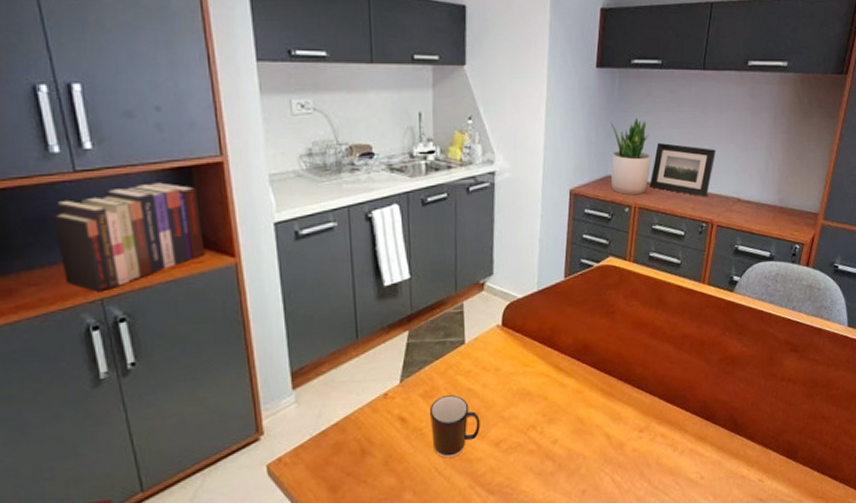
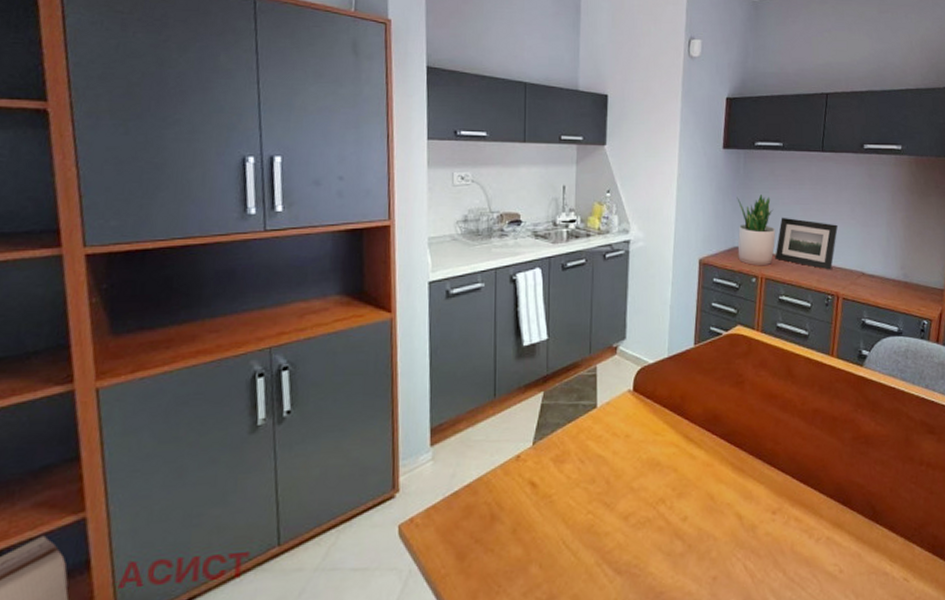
books: present [53,182,205,293] -> none [240,242,366,341]
mug: present [429,395,480,458] -> none [559,461,609,530]

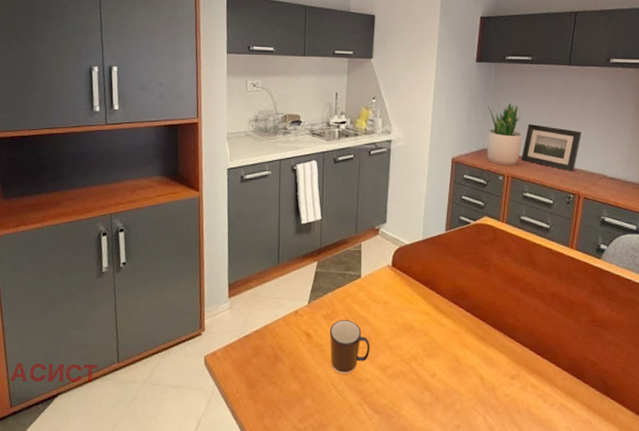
mug: none [559,461,609,530] -> present [329,320,370,374]

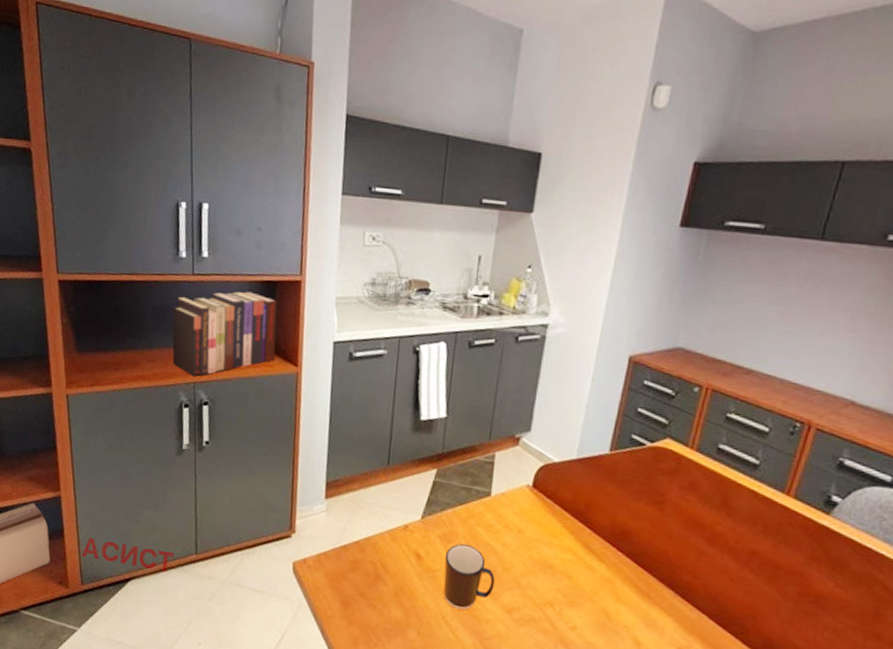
books: none [89,134,180,209] -> present [172,291,278,377]
planter: present [487,103,523,166] -> none [679,288,738,375]
picture frame: present [521,123,581,172] -> none [729,318,826,392]

